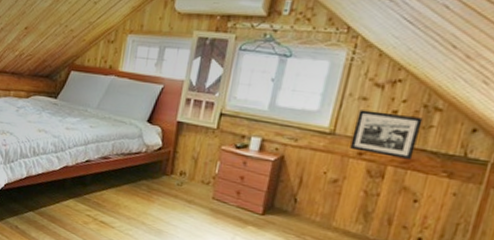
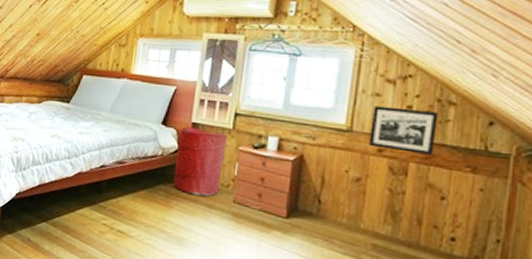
laundry hamper: none [155,124,211,192] -> present [173,126,227,197]

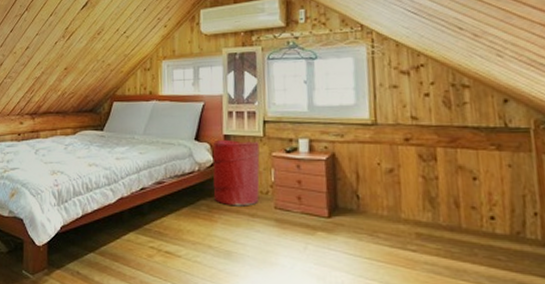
picture frame: present [369,106,438,155] -> none [393,96,458,138]

